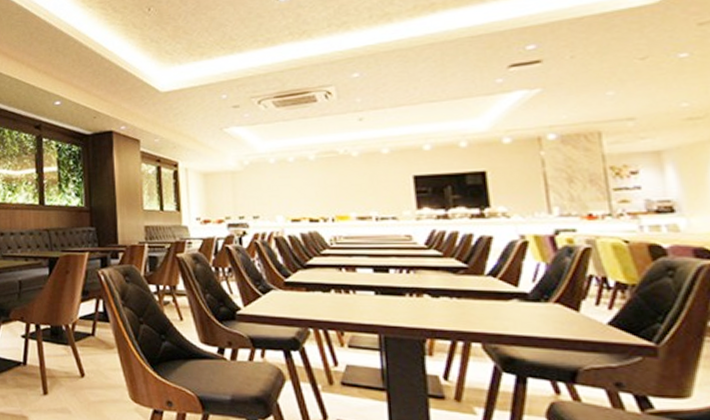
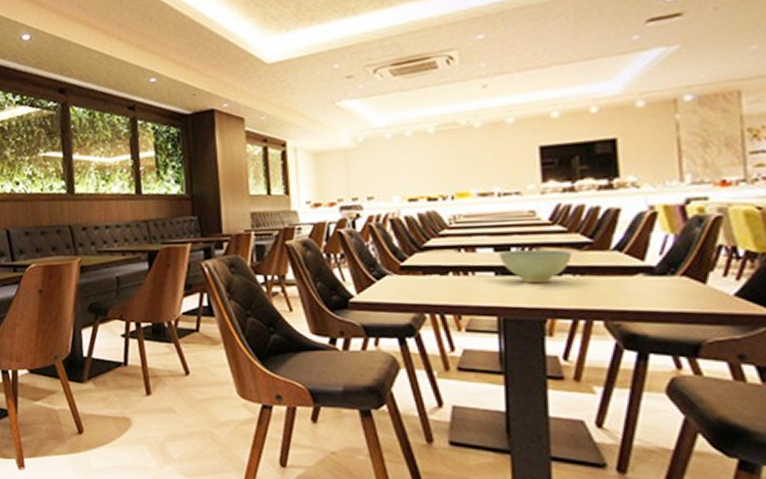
bowl: none [378,272,449,304] -> present [499,249,573,284]

